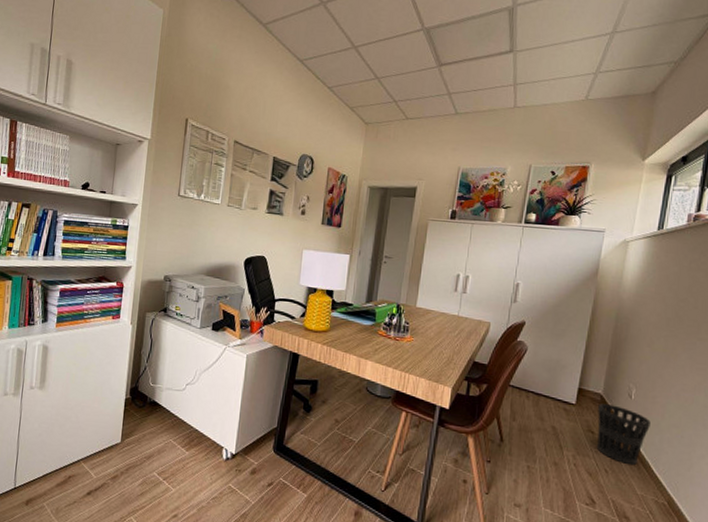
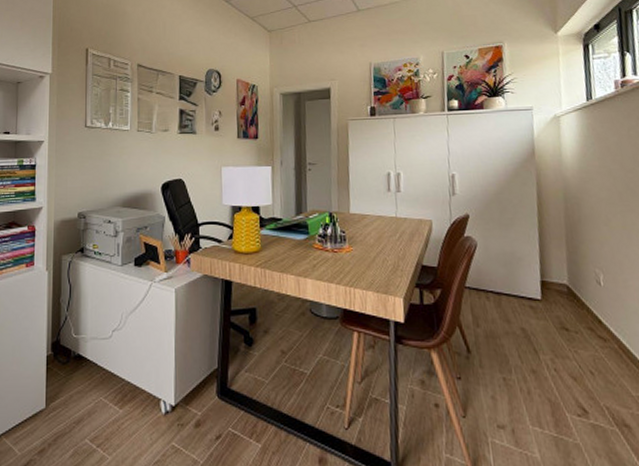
wastebasket: present [597,404,650,465] -> none [566,295,629,363]

